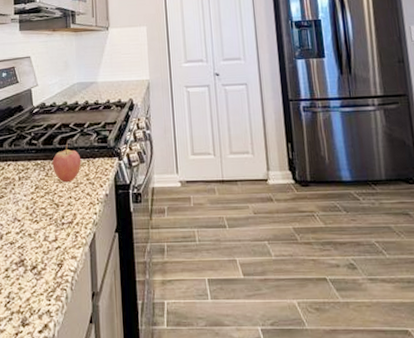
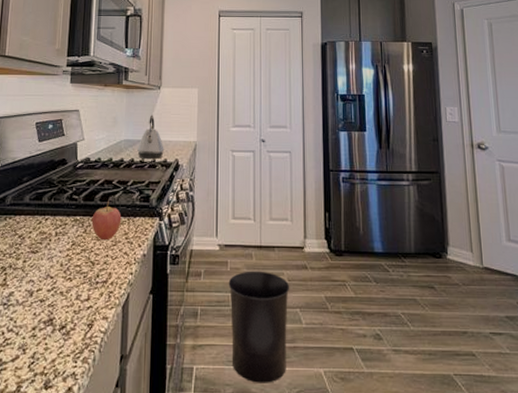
kettle: none [91,56,118,101] -> present [137,115,164,160]
waste bin: none [193,205,259,316] -> present [228,271,290,383]

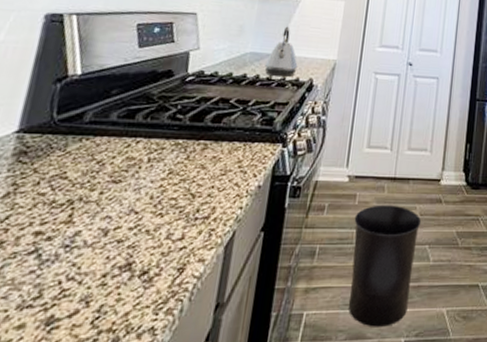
fruit: present [91,201,122,241] -> none [197,122,237,169]

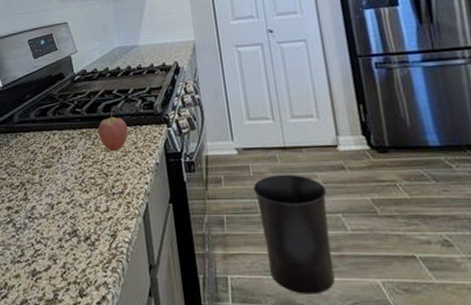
fruit: none [197,122,237,169] -> present [98,111,128,152]
kettle: present [264,26,298,78] -> none [132,18,161,66]

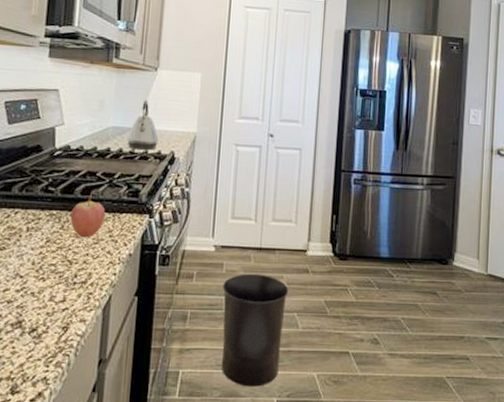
kettle: none [132,18,161,66] -> present [127,100,159,151]

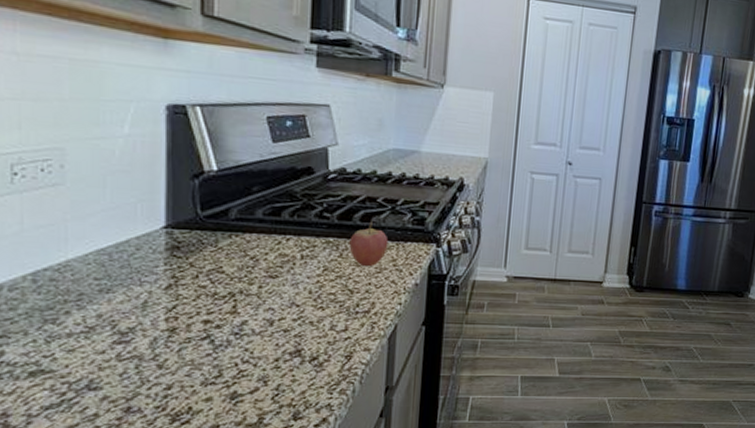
kettle: present [127,100,159,151] -> none [410,120,446,176]
waste bin: present [222,273,289,387] -> none [513,304,583,411]

